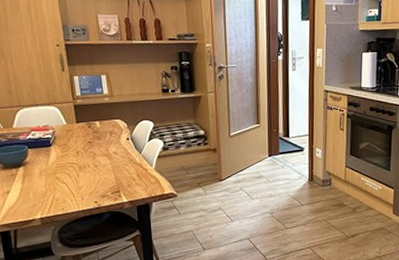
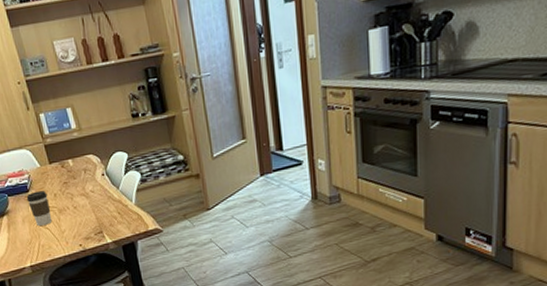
coffee cup: none [47,147,71,181] -> present [26,191,52,227]

